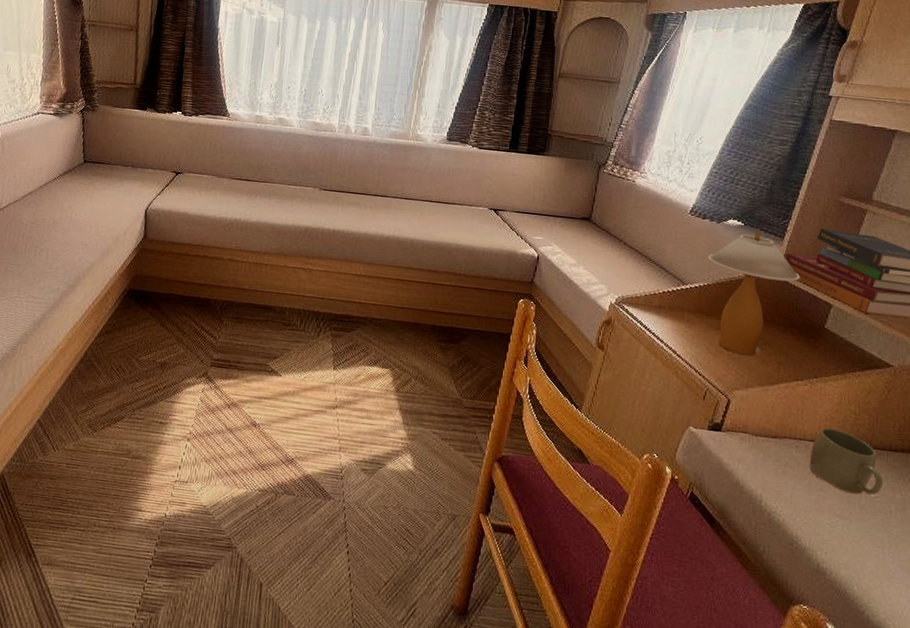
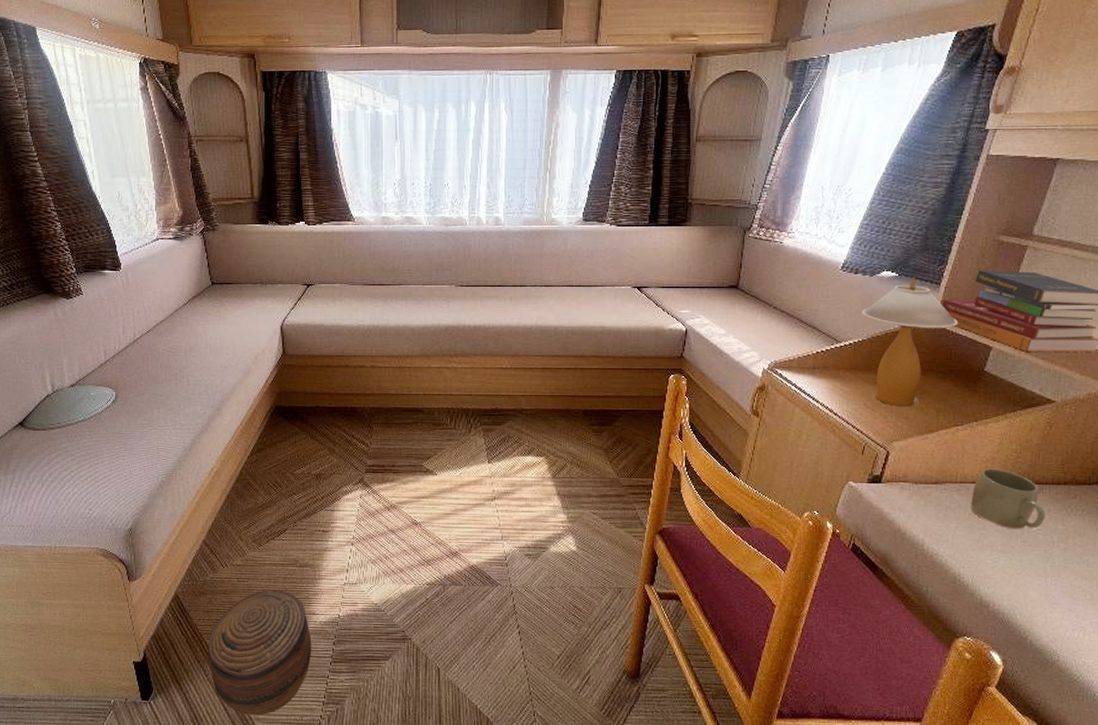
basket: none [24,479,134,617] -> present [208,589,312,716]

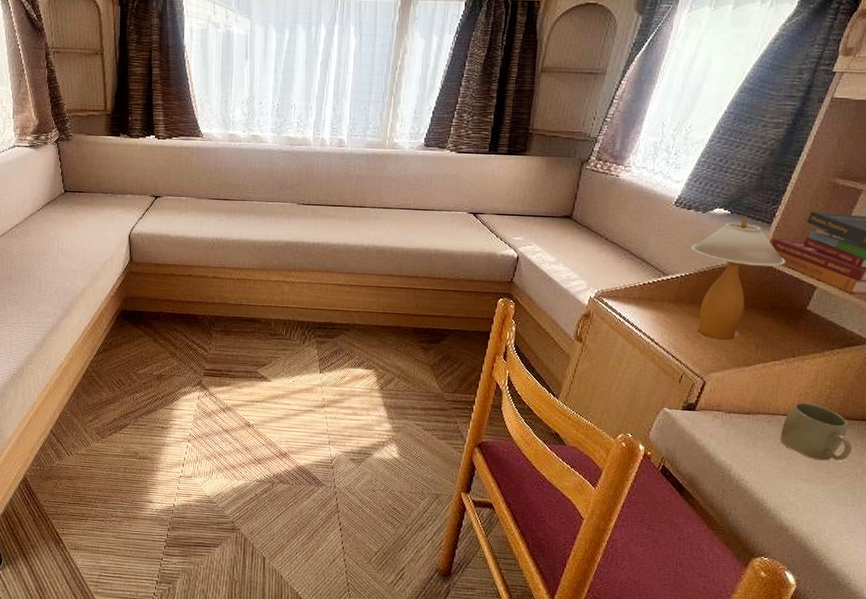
basket: present [208,589,312,716] -> none [53,478,148,590]

